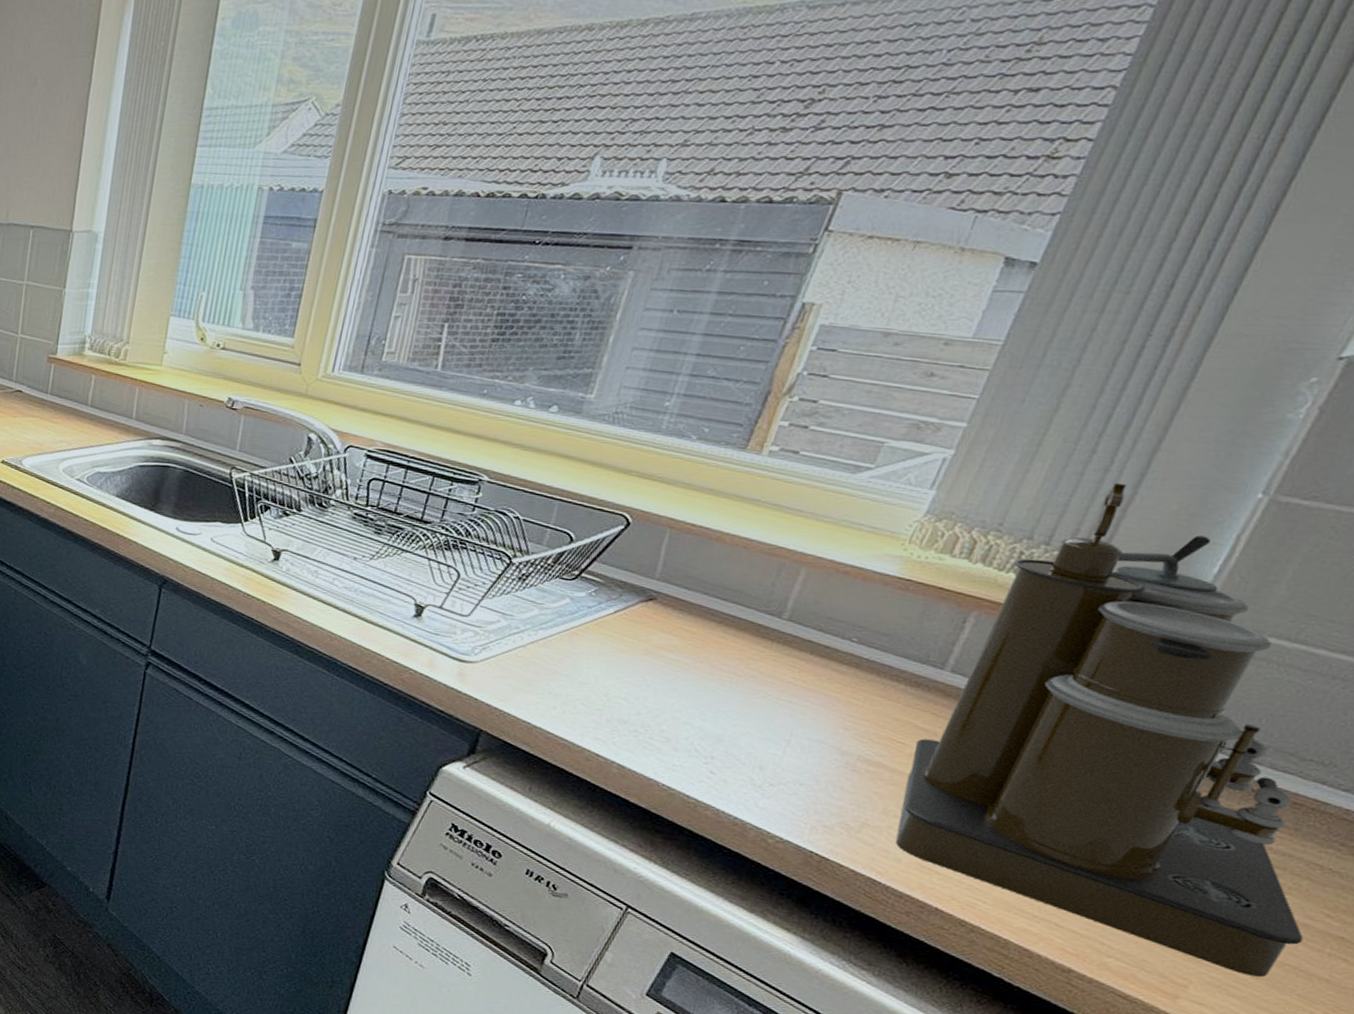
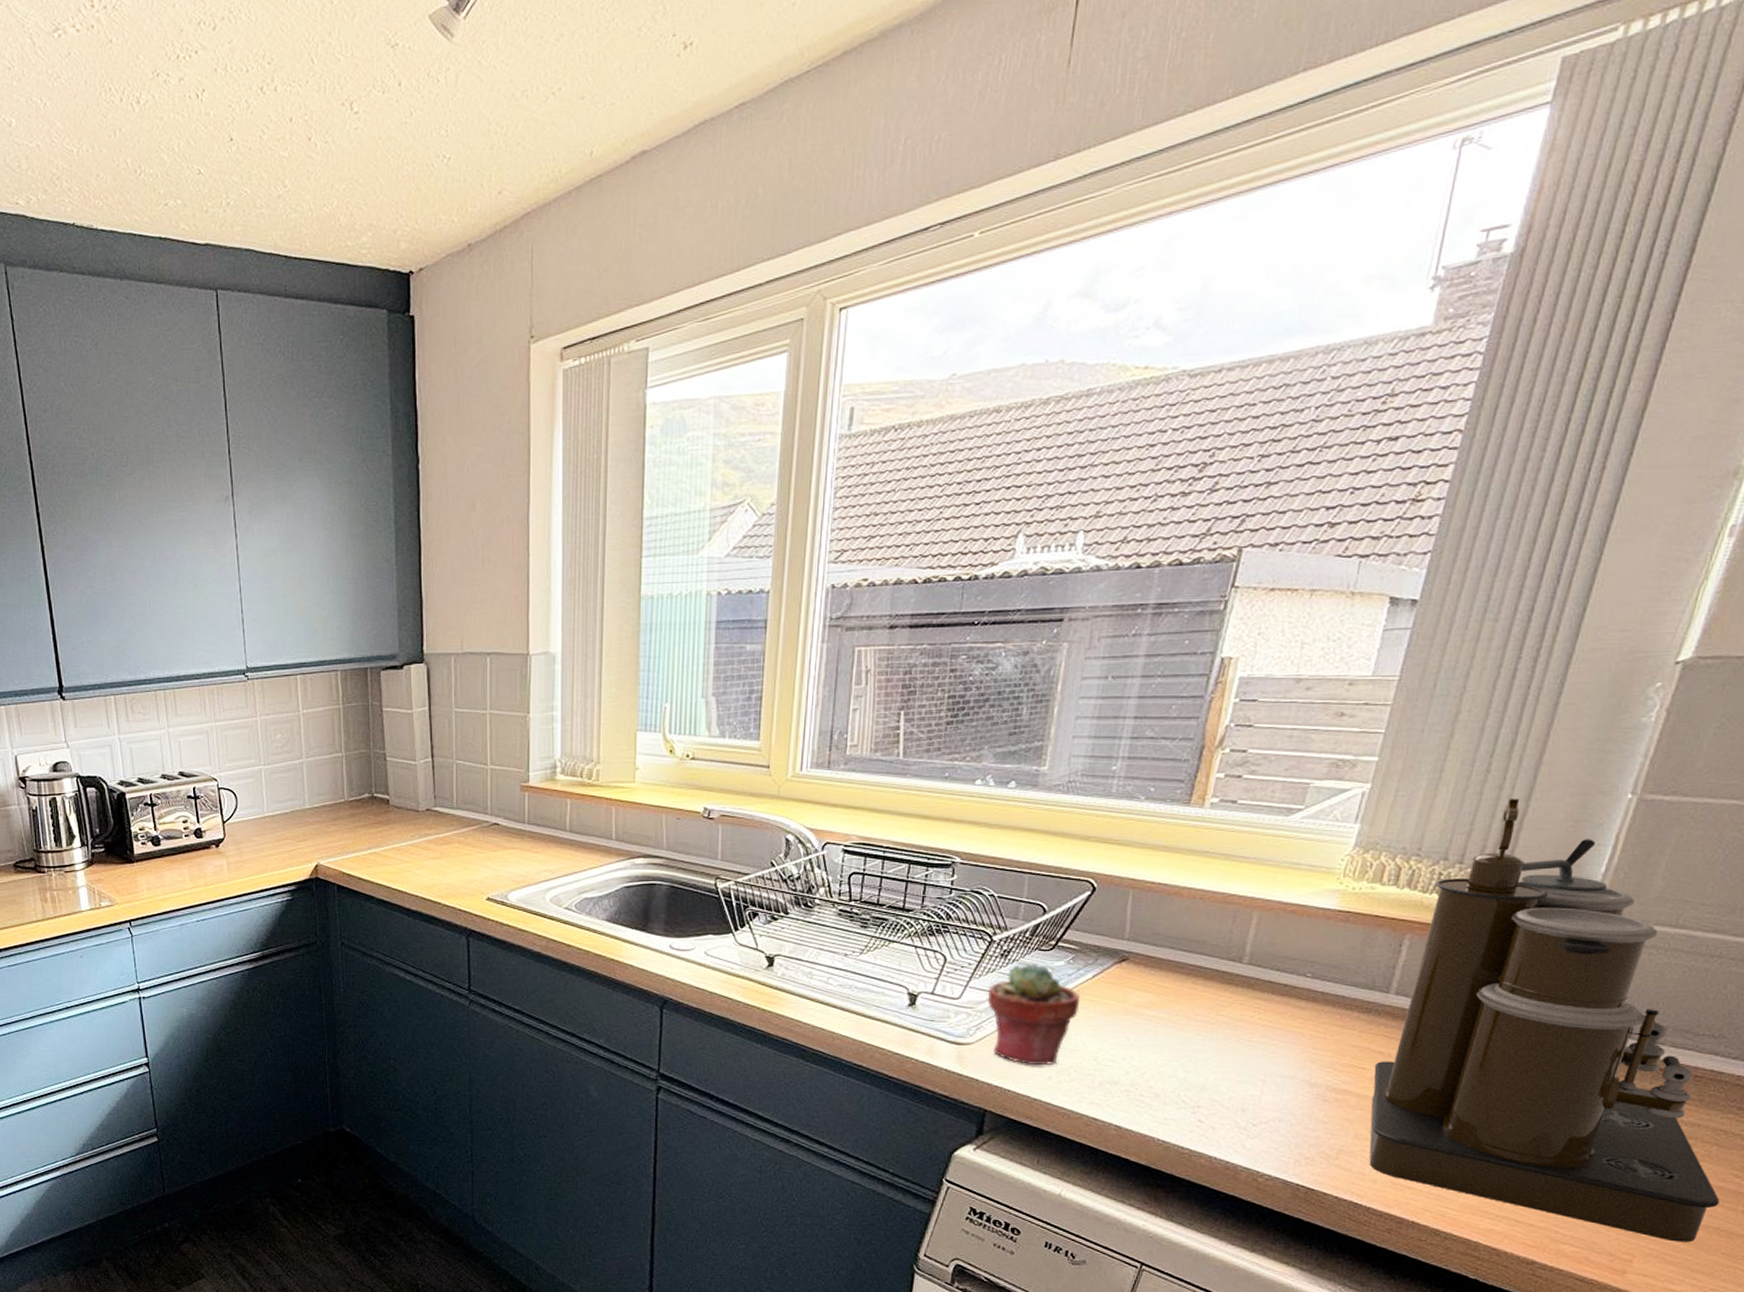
potted succulent: none [497,590,598,695] -> present [987,964,1079,1066]

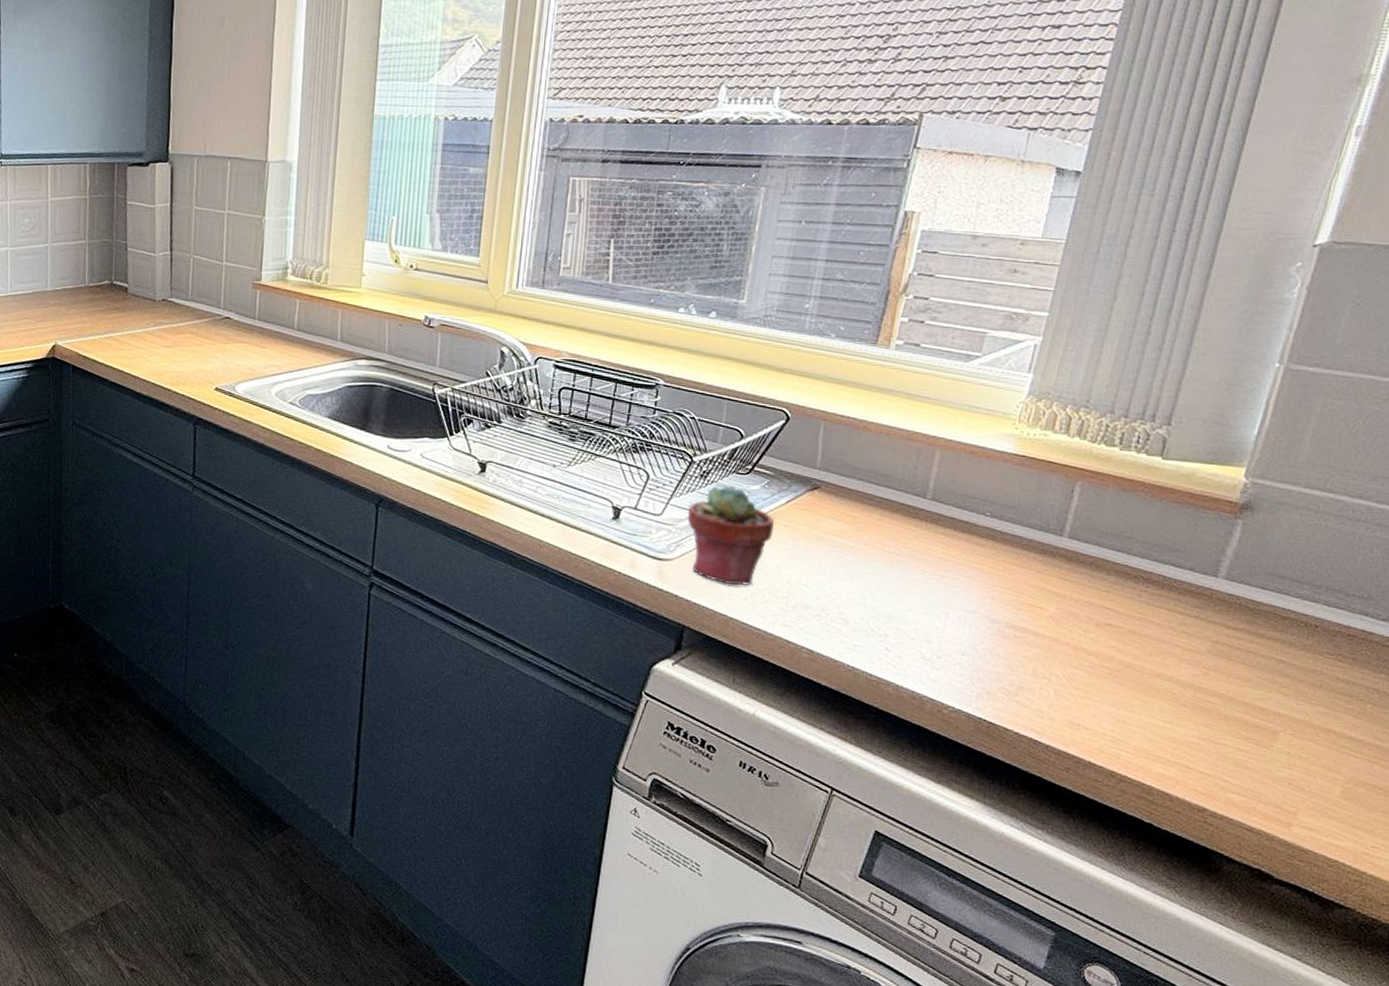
coffee maker: present [1369,799,1720,1242] -> none [1047,360,1376,799]

